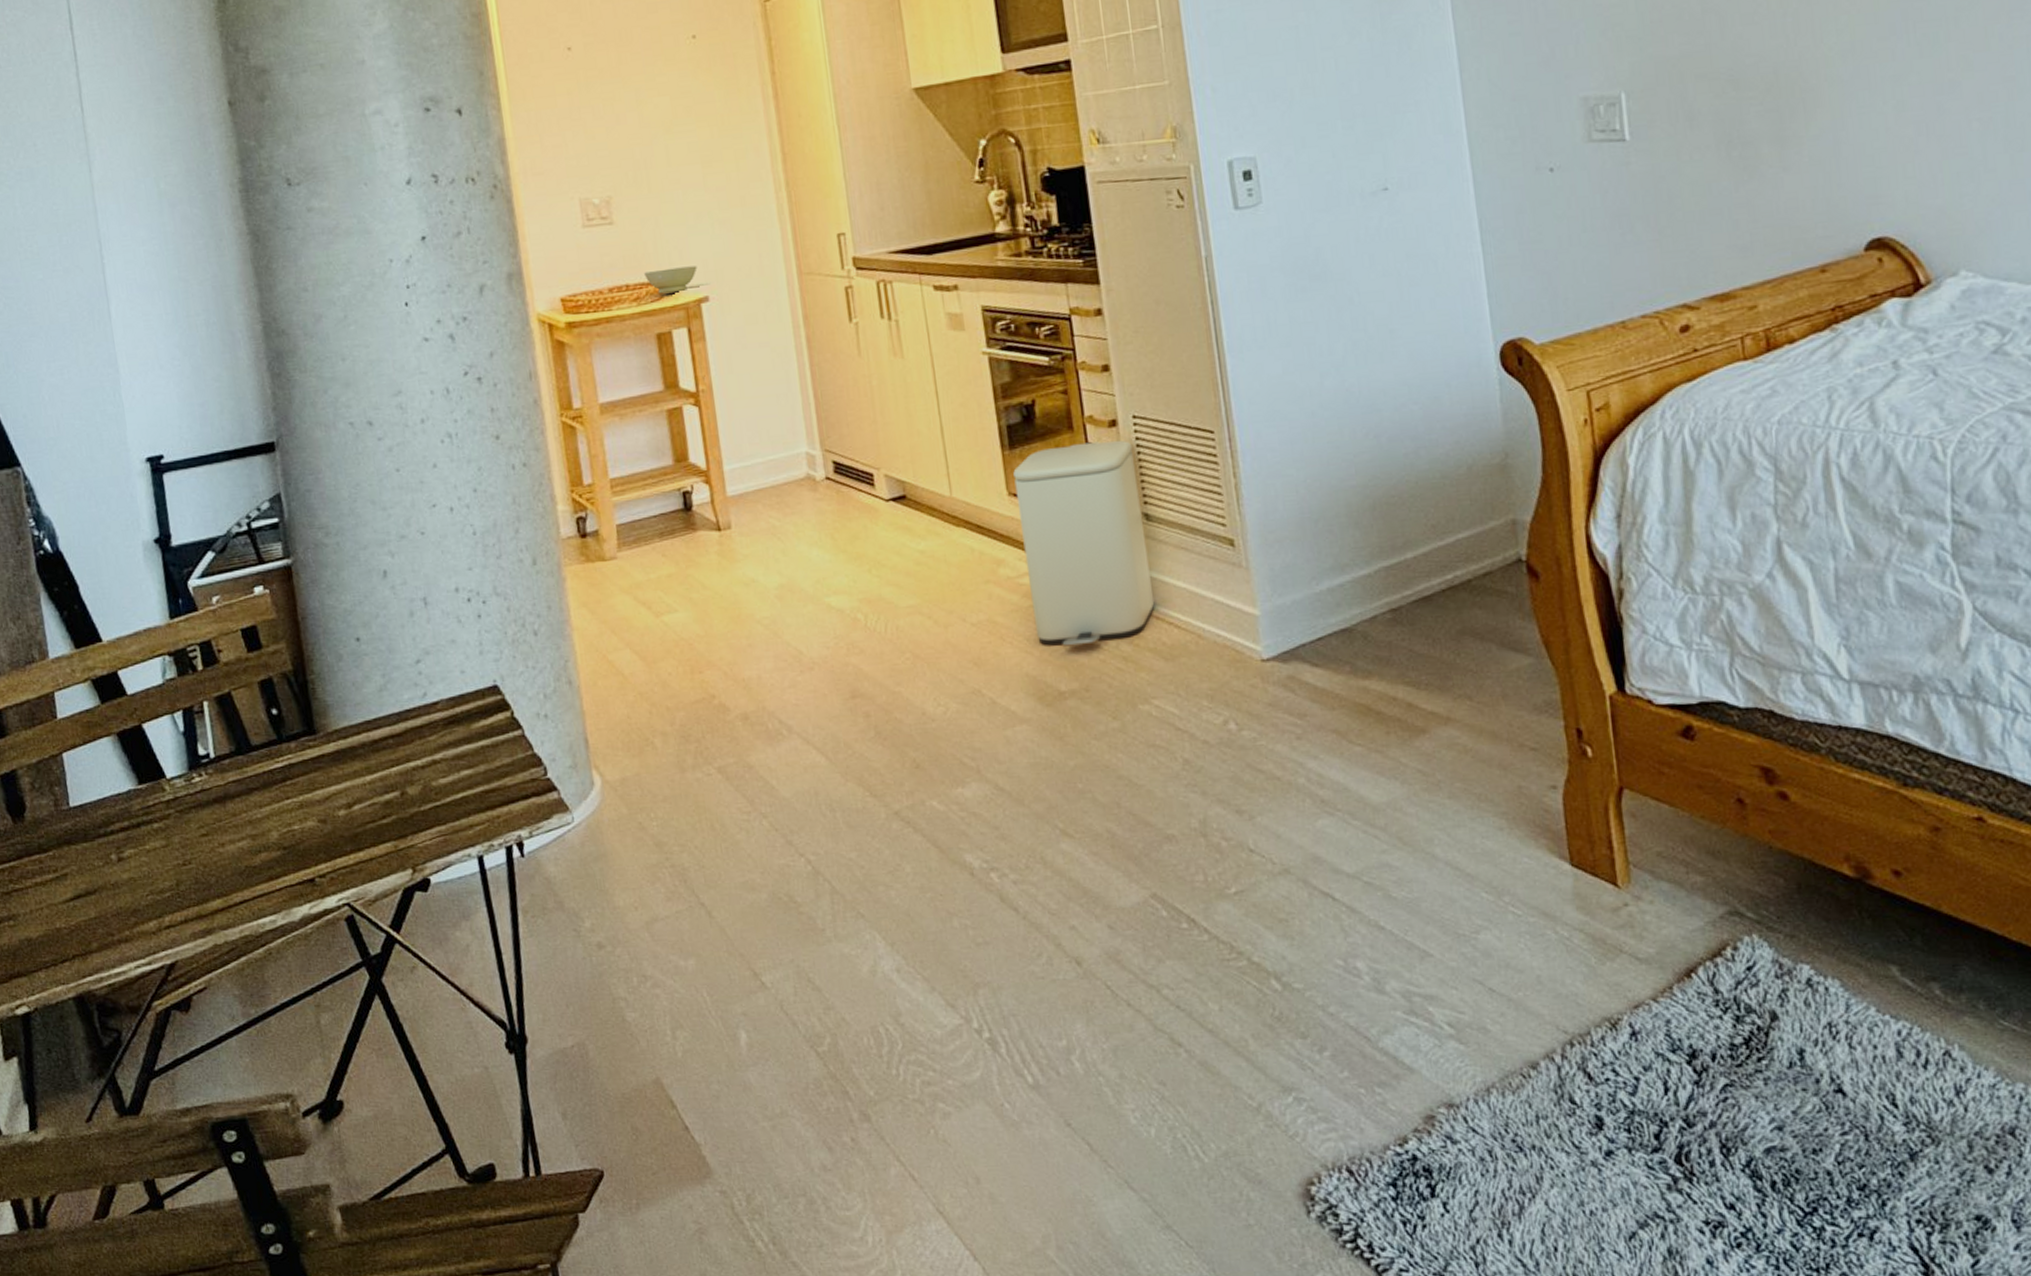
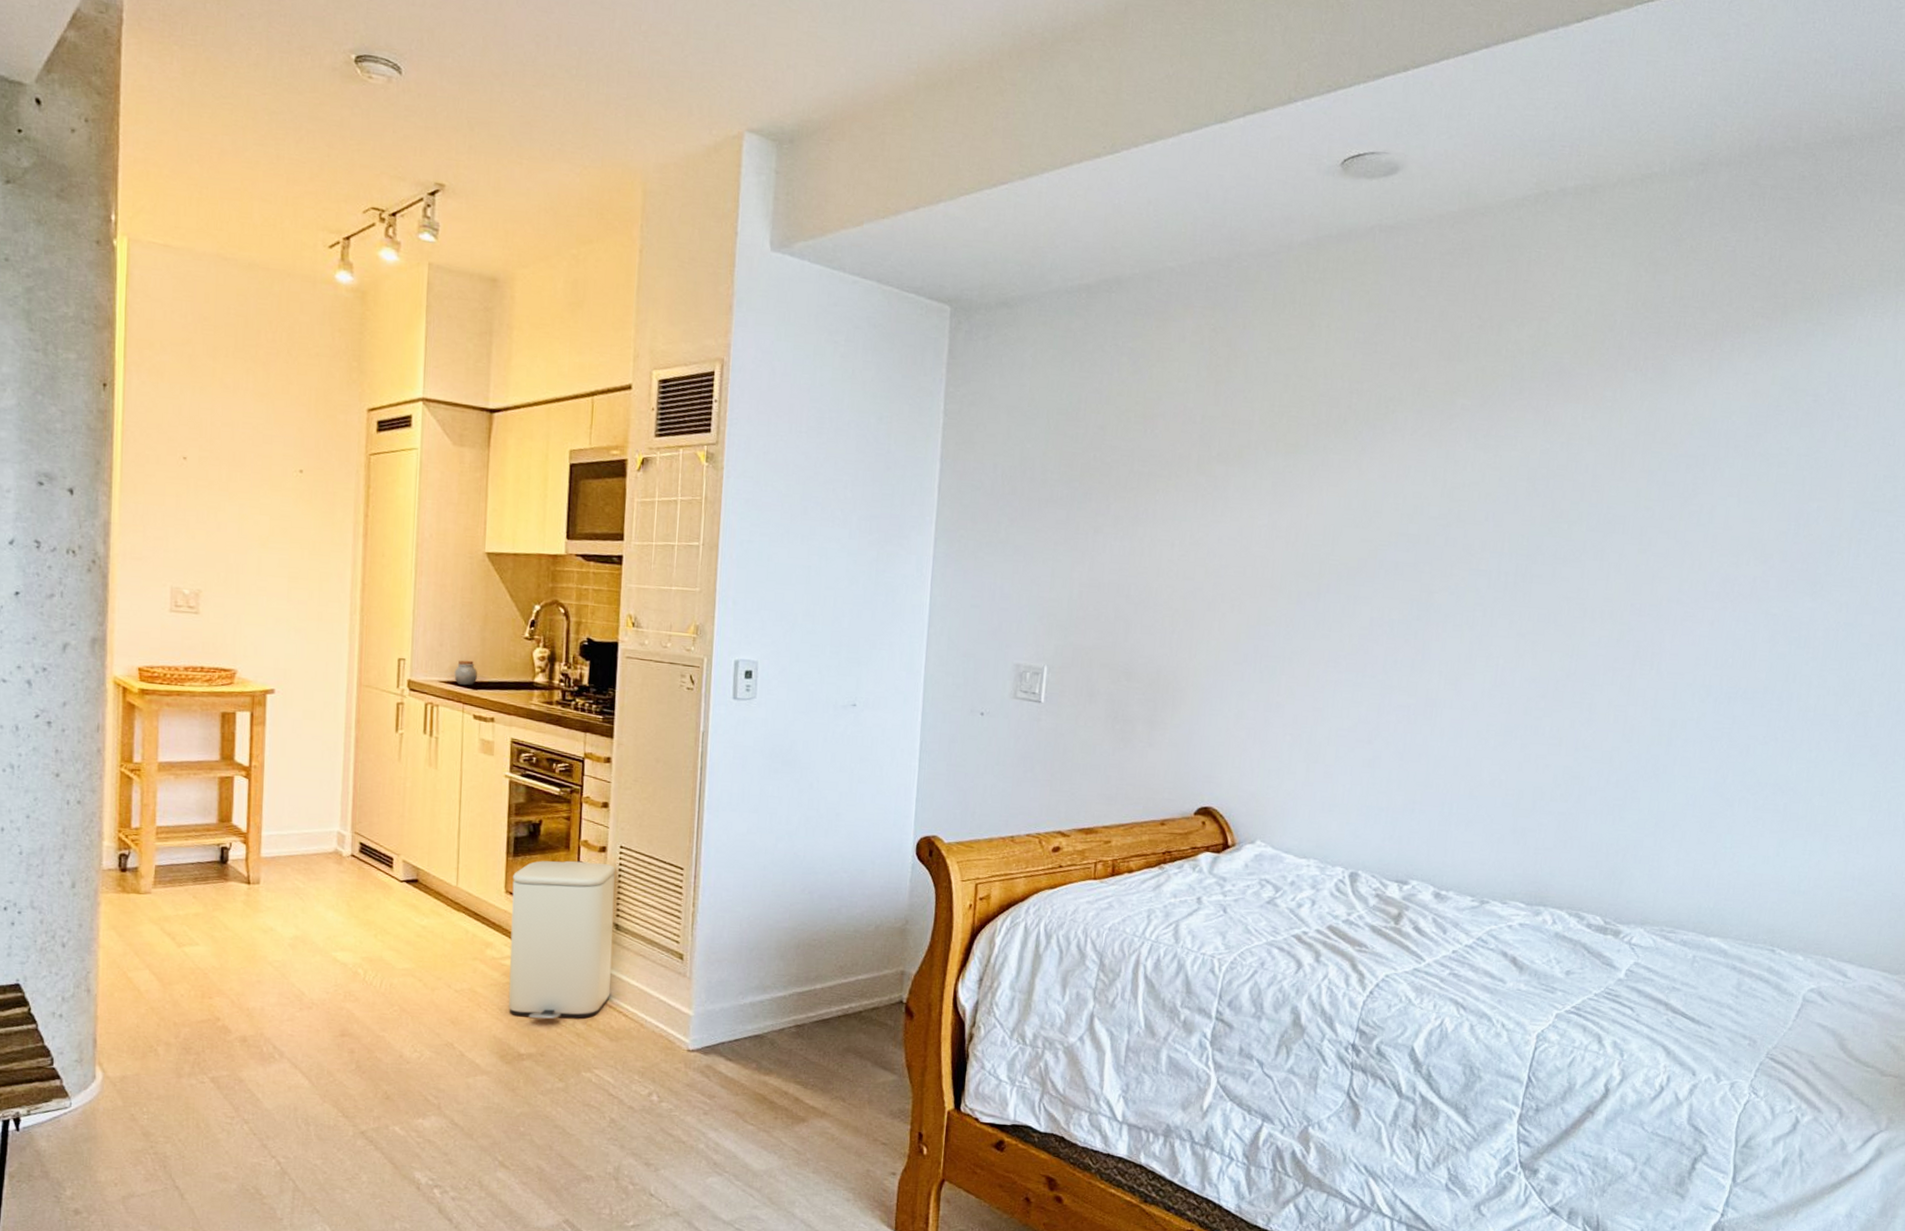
bowl: present [644,266,697,294] -> none [219,659,269,682]
jar: none [902,220,931,253] -> present [454,660,478,686]

